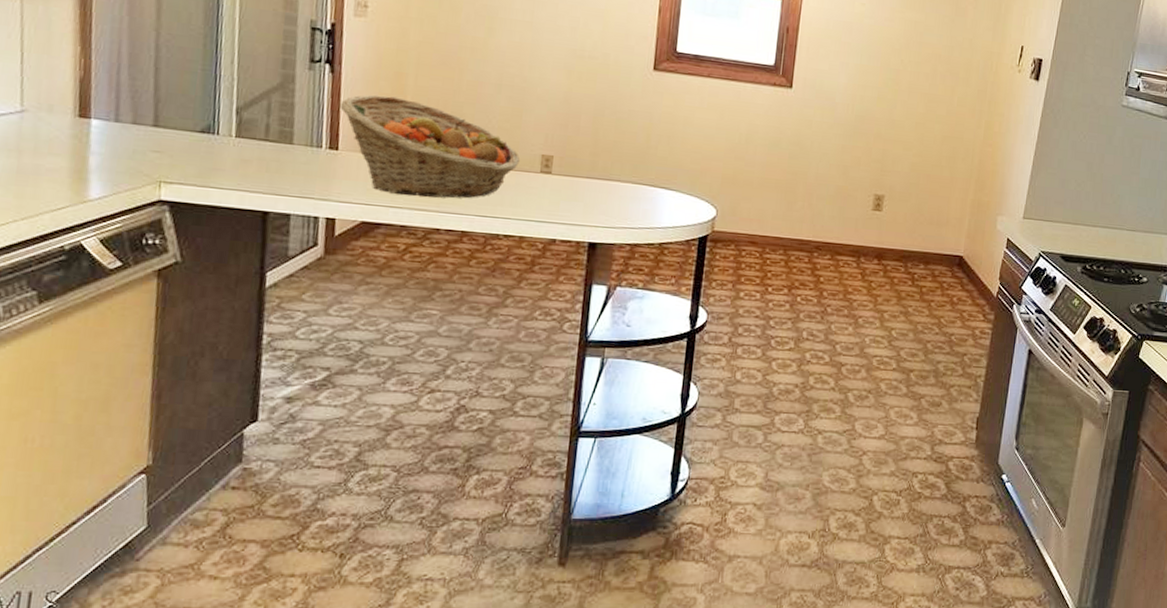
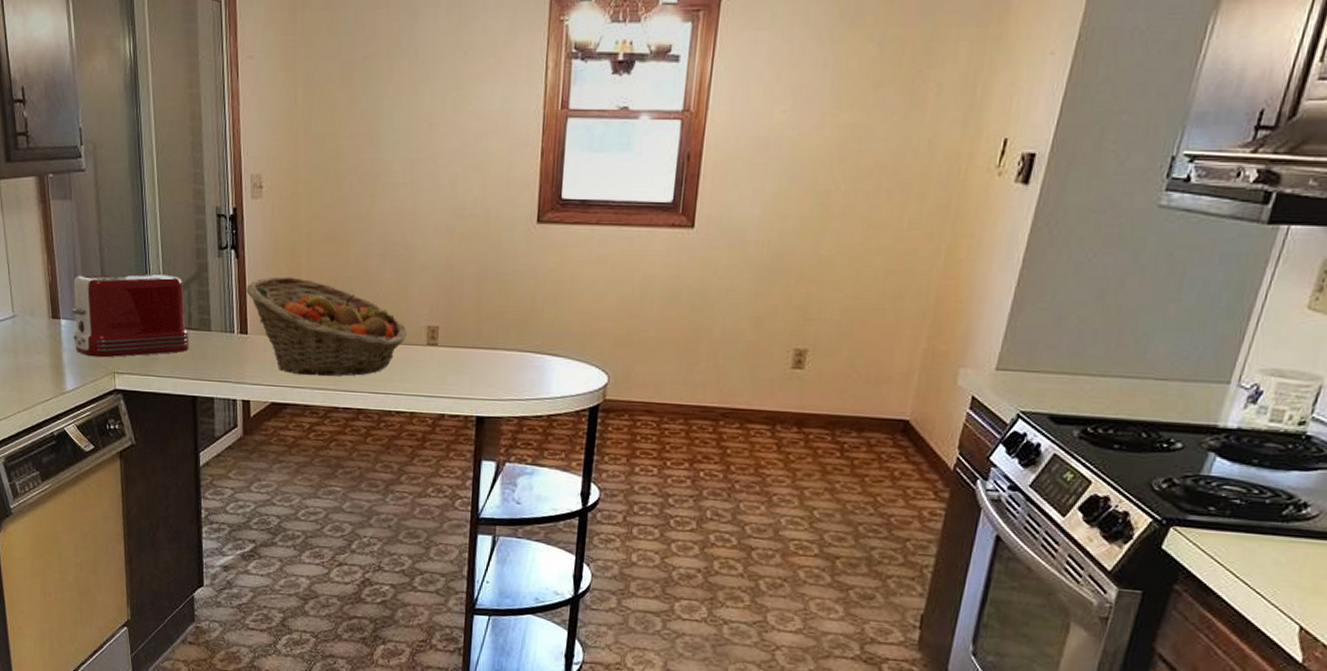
toaster: none [106,73,265,165] -> present [72,273,189,358]

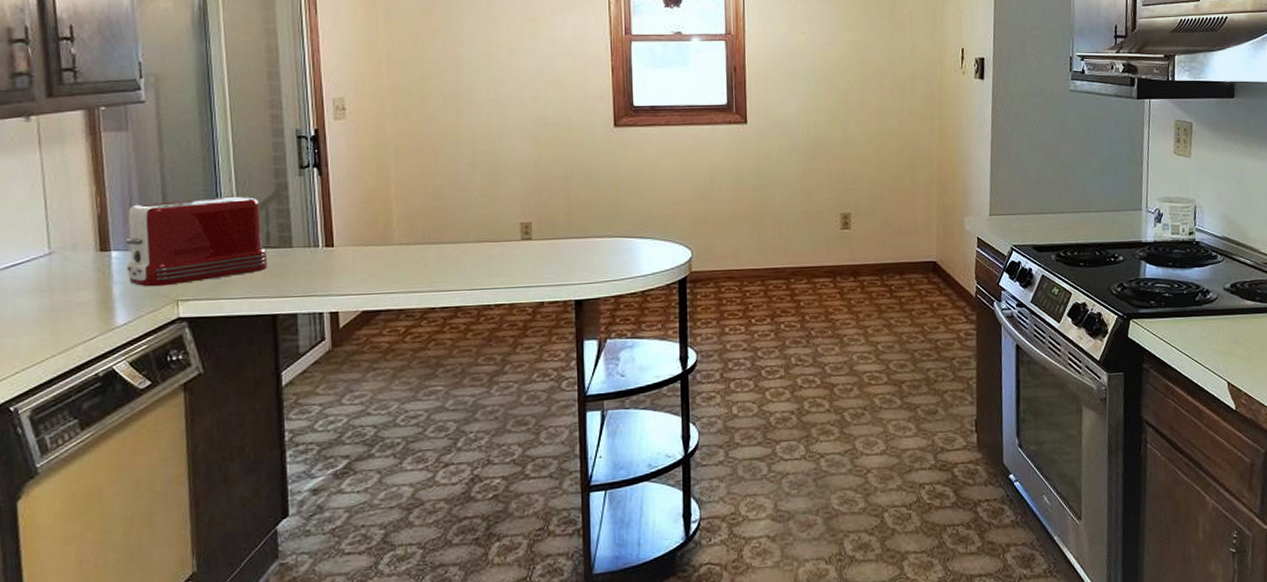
fruit basket: present [246,276,407,377] -> none [331,189,500,281]

